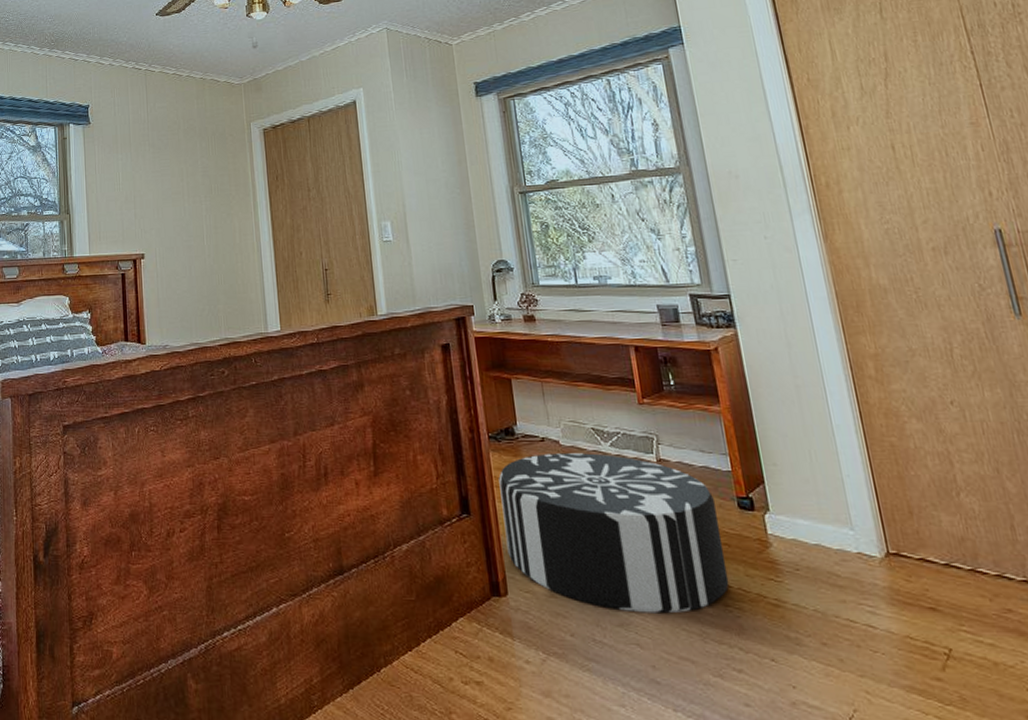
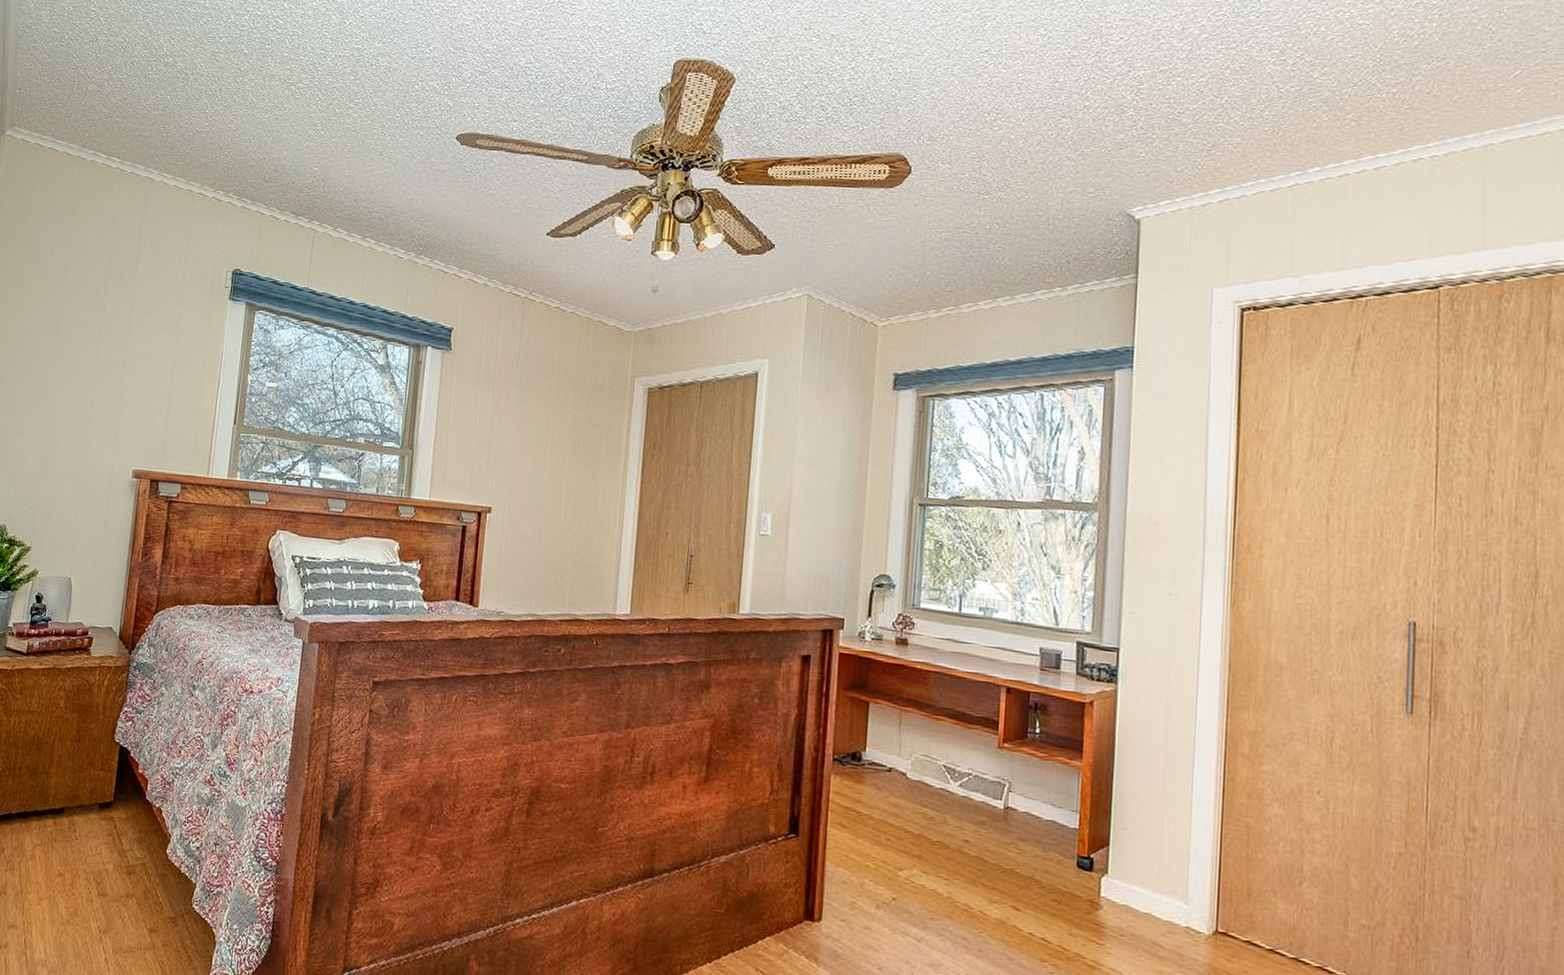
pouf: present [498,453,730,614] -> none [830,784,1054,962]

